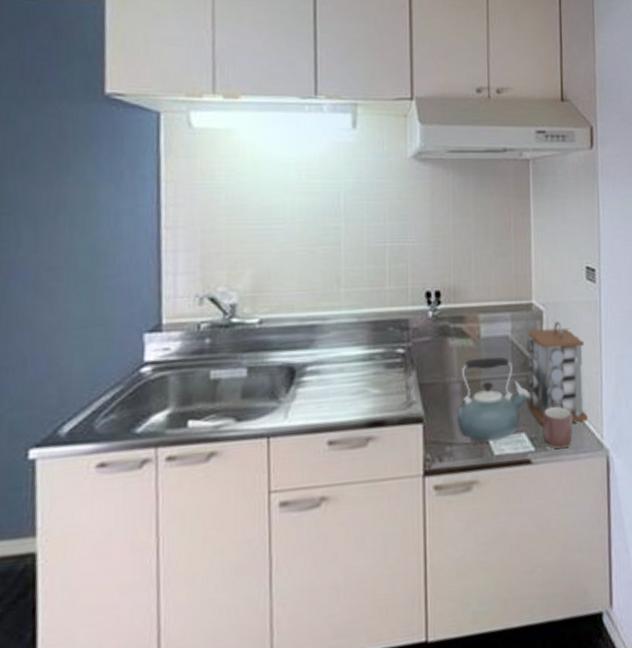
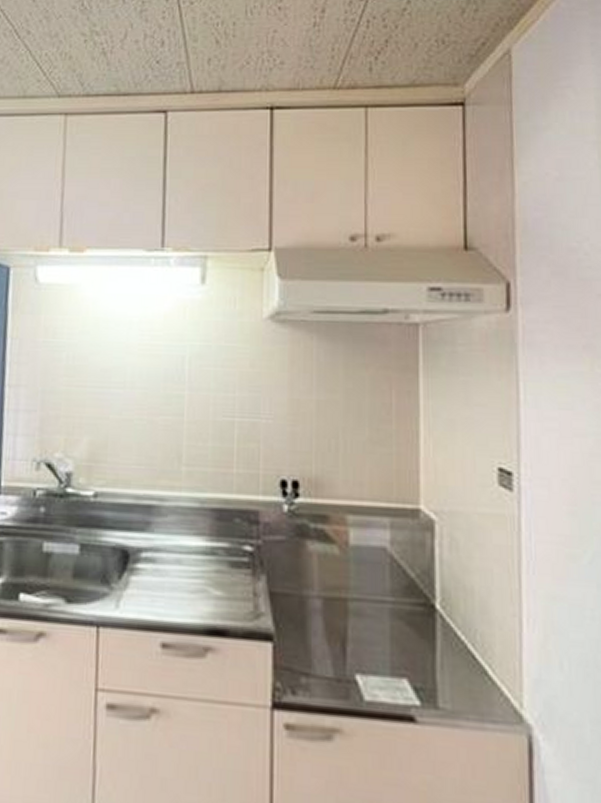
kettle: present [457,357,531,443] -> none [317,570,417,684]
spice rack: present [526,321,589,425] -> none [409,536,501,681]
mug: present [542,406,573,450] -> none [432,650,477,712]

